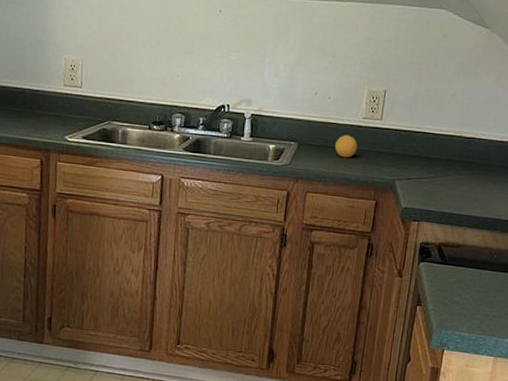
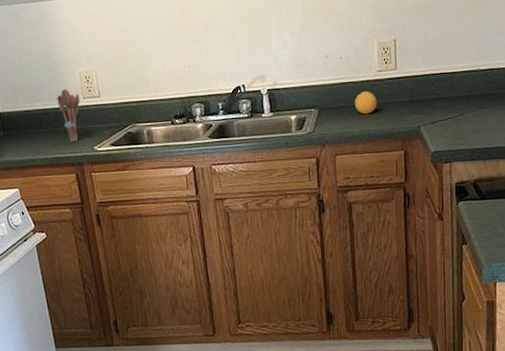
utensil holder: none [36,73,61,127] -> present [56,89,80,142]

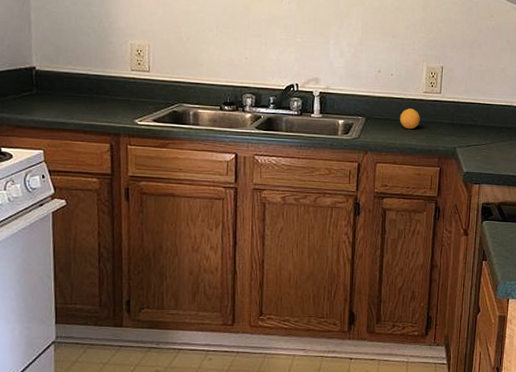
utensil holder: present [56,89,80,142] -> none [102,58,128,111]

